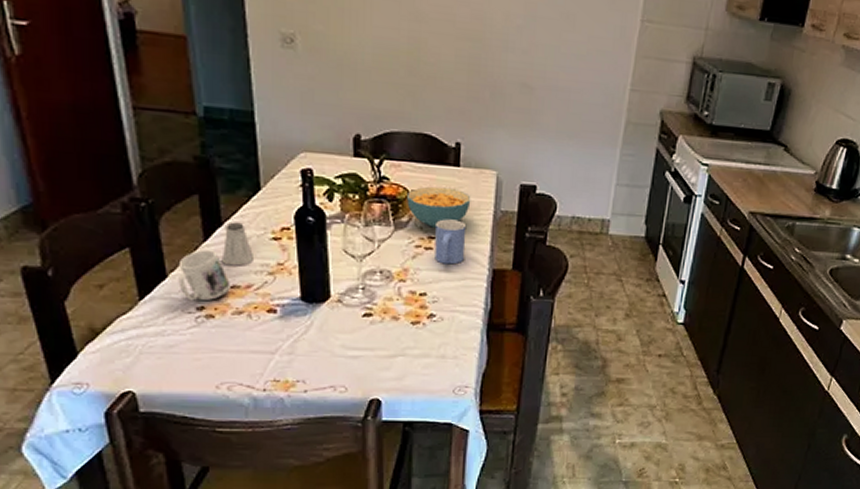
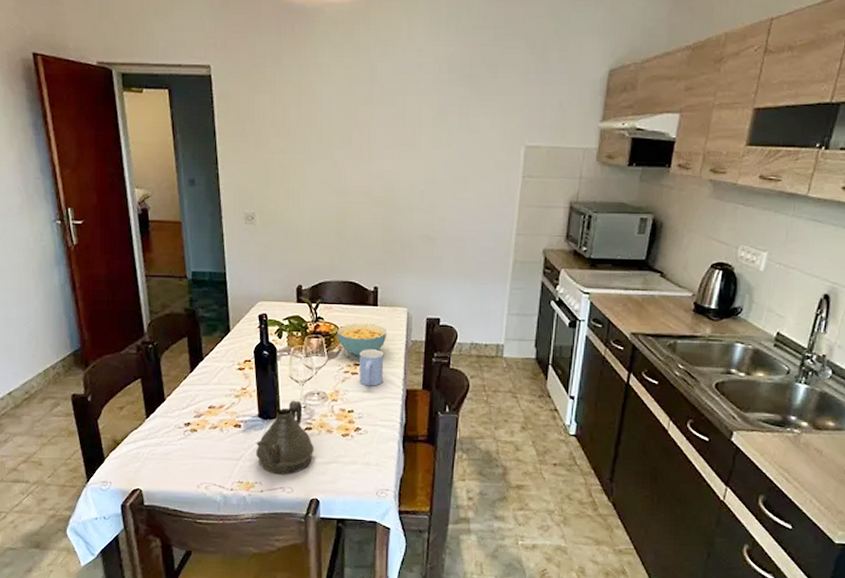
mug: present [178,249,230,301] -> none [173,379,208,419]
saltshaker: present [221,222,255,266] -> none [202,357,226,391]
teapot: none [298,279,375,371] -> present [256,400,314,475]

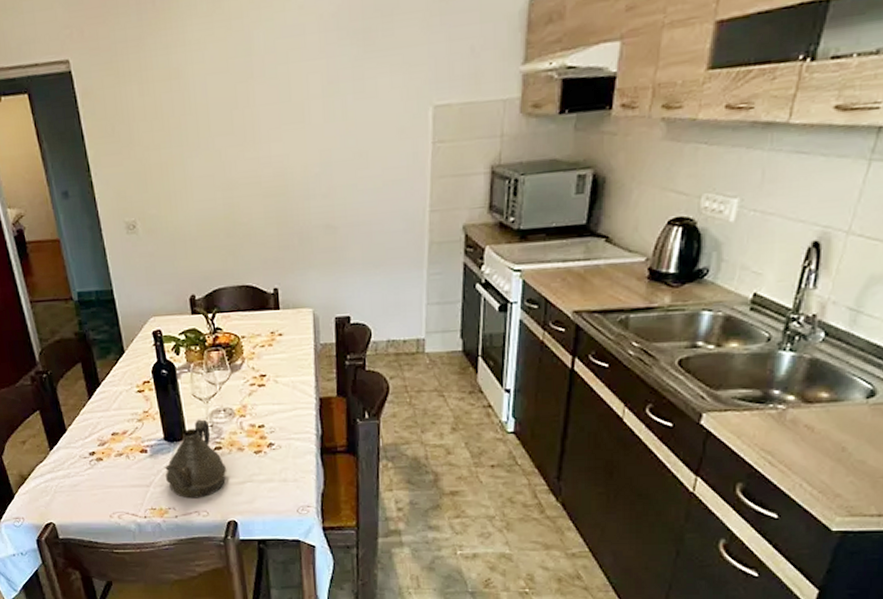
cereal bowl: present [337,323,387,356] -> none [238,329,293,367]
mug: present [359,349,383,386] -> none [265,357,293,398]

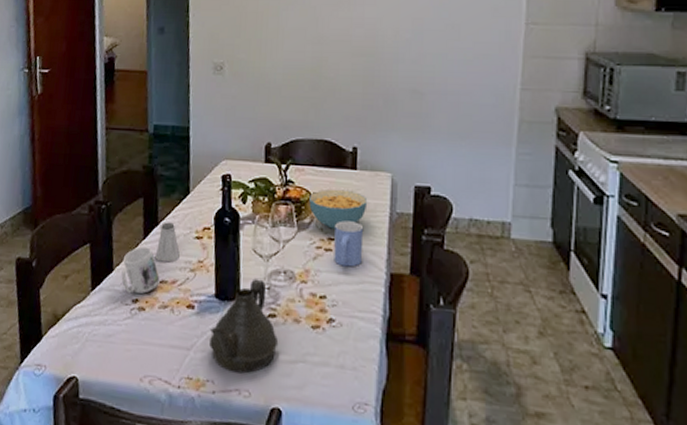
mug: none [73,406,112,448] -> present [121,246,160,294]
saltshaker: none [102,381,127,417] -> present [155,222,181,263]
cereal bowl: none [238,329,293,367] -> present [309,189,368,229]
mug: none [265,357,293,398] -> present [334,220,363,267]

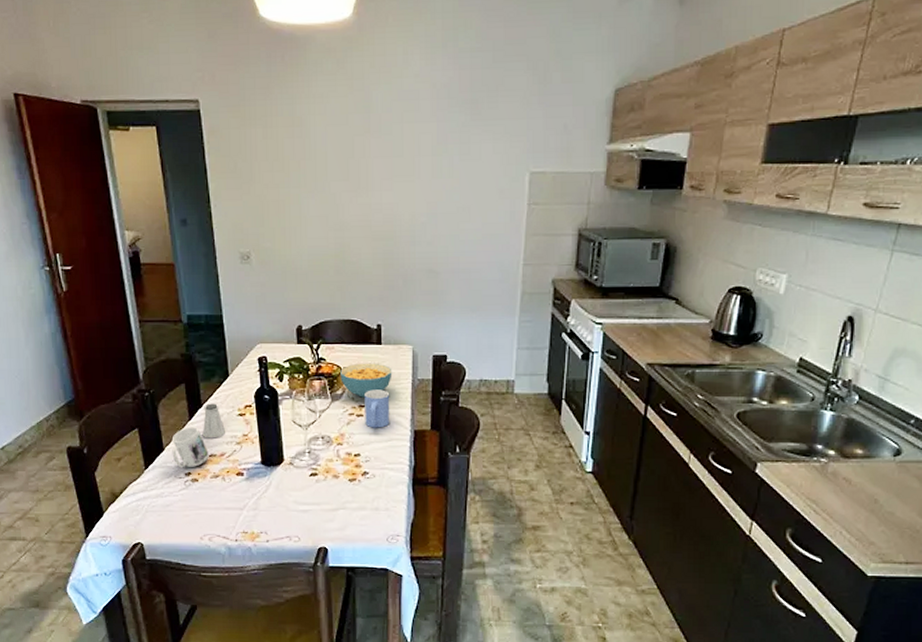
teapot: present [209,278,278,374] -> none [260,445,320,523]

